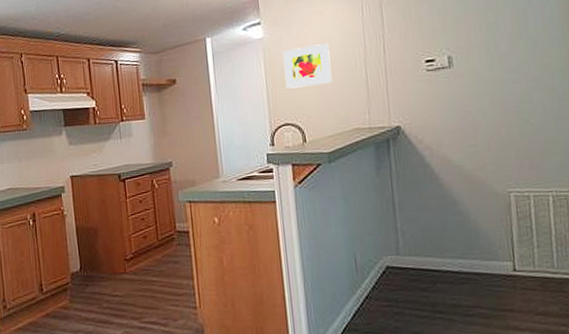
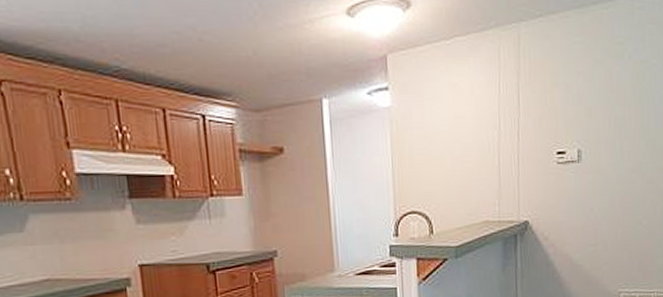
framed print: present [282,43,332,89] -> none [412,122,464,171]

